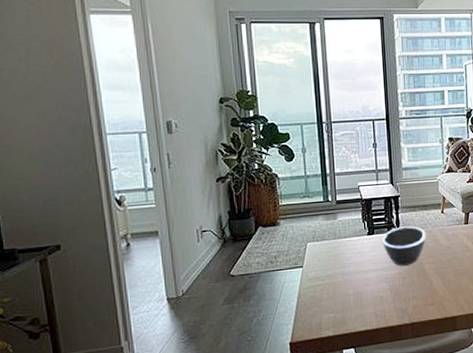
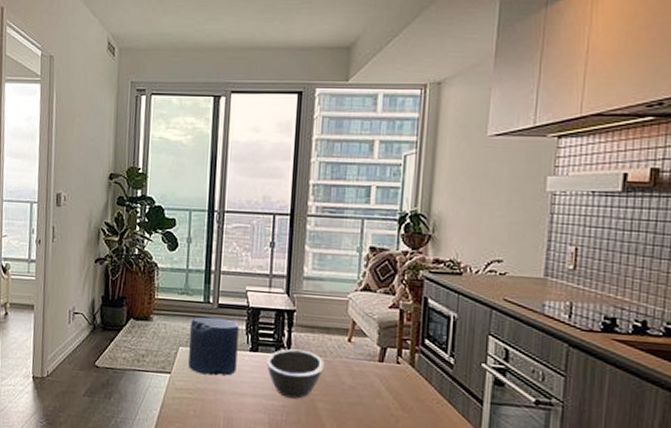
candle: none [314,212,359,262] -> present [188,316,239,376]

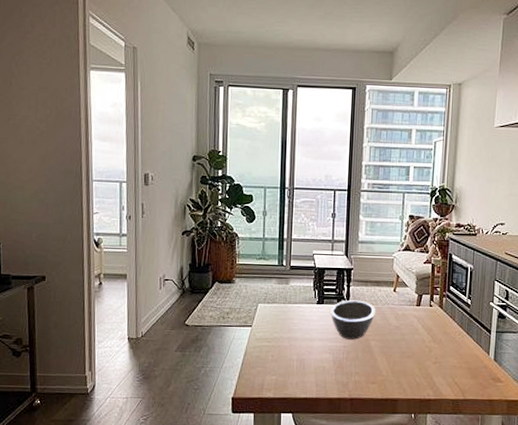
candle: present [188,316,239,376] -> none [266,277,308,326]

